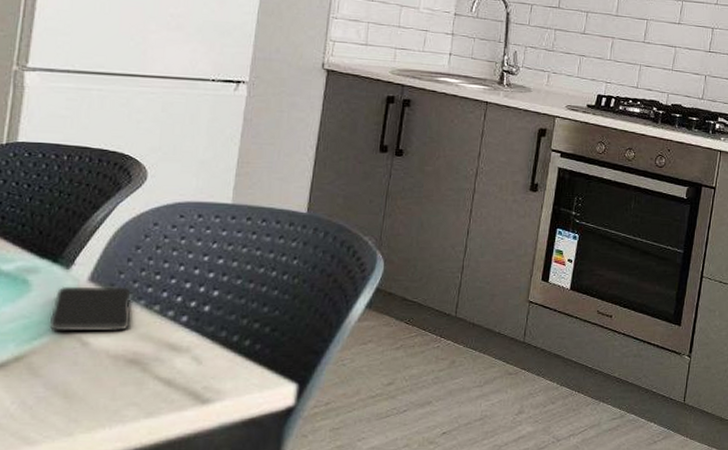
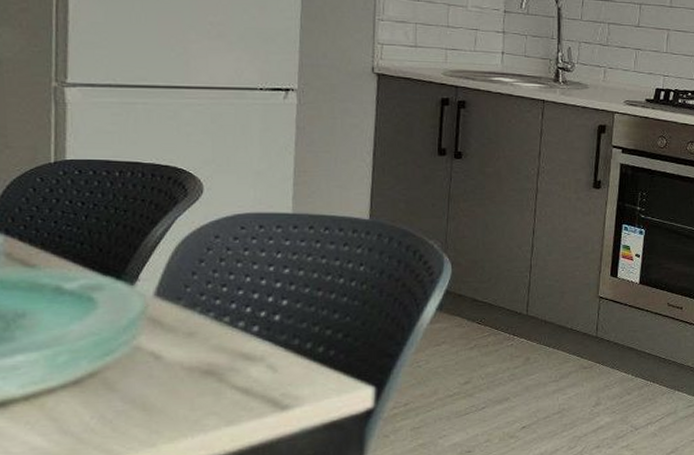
smartphone: present [49,286,131,332] -> none [119,300,202,347]

